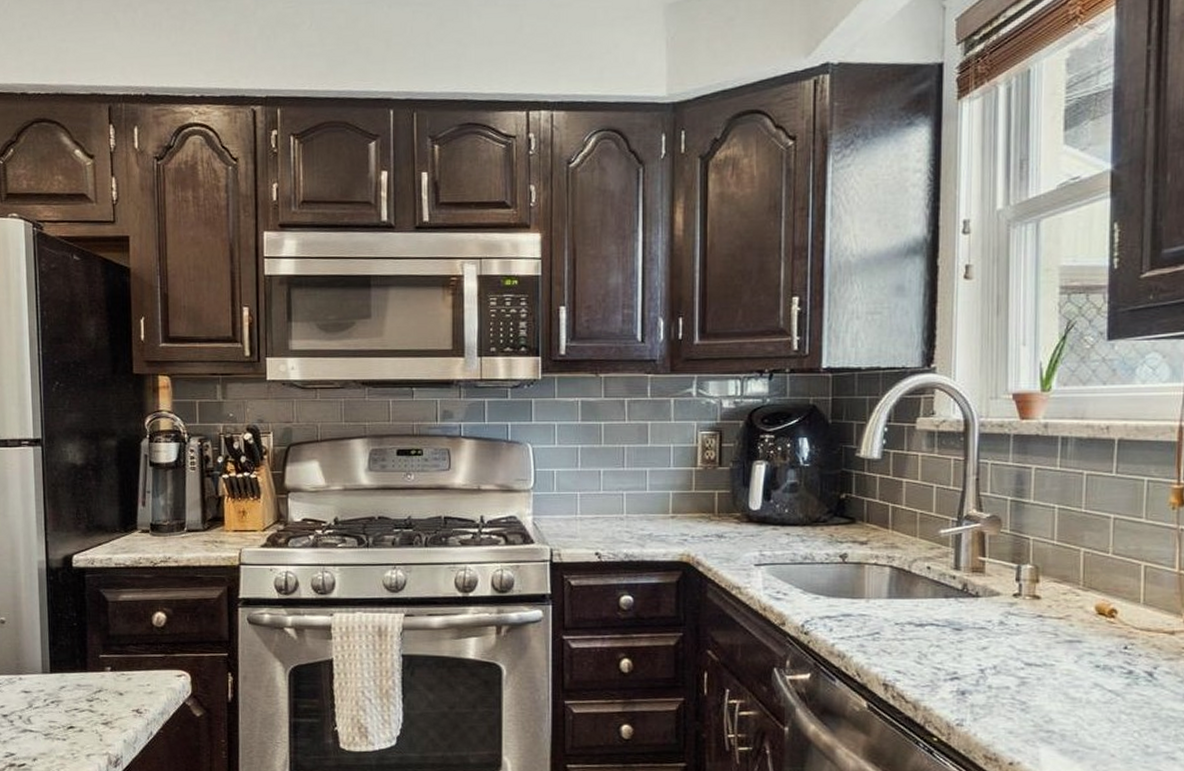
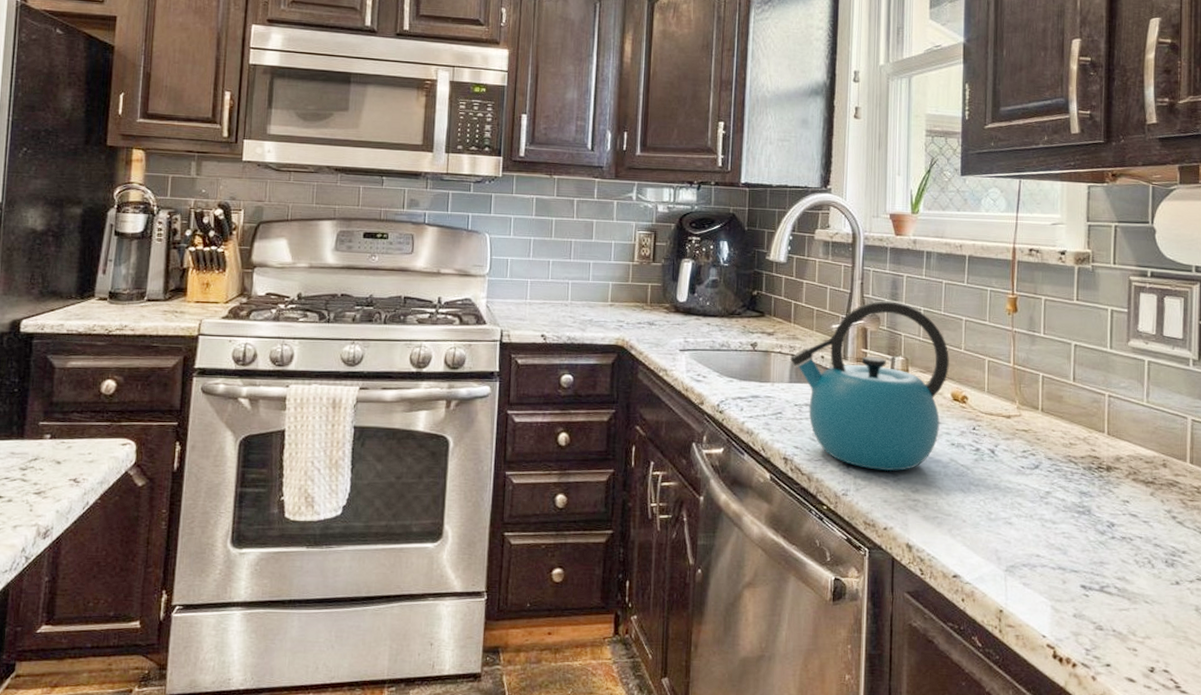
kettle: none [888,499,1094,698] -> present [790,301,950,471]

